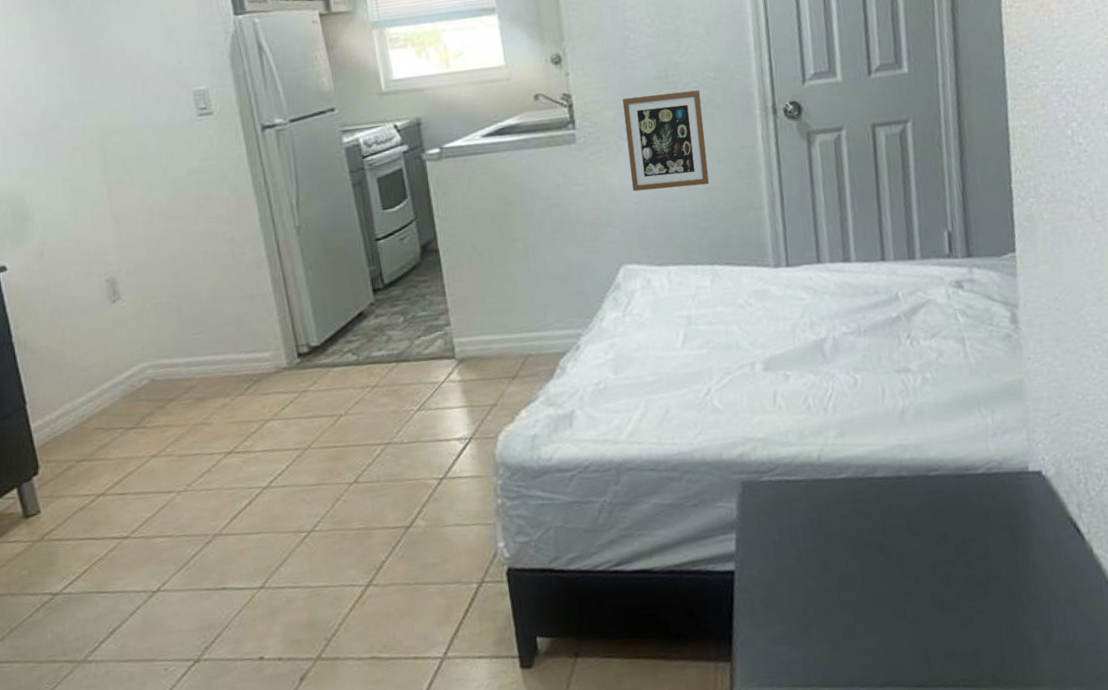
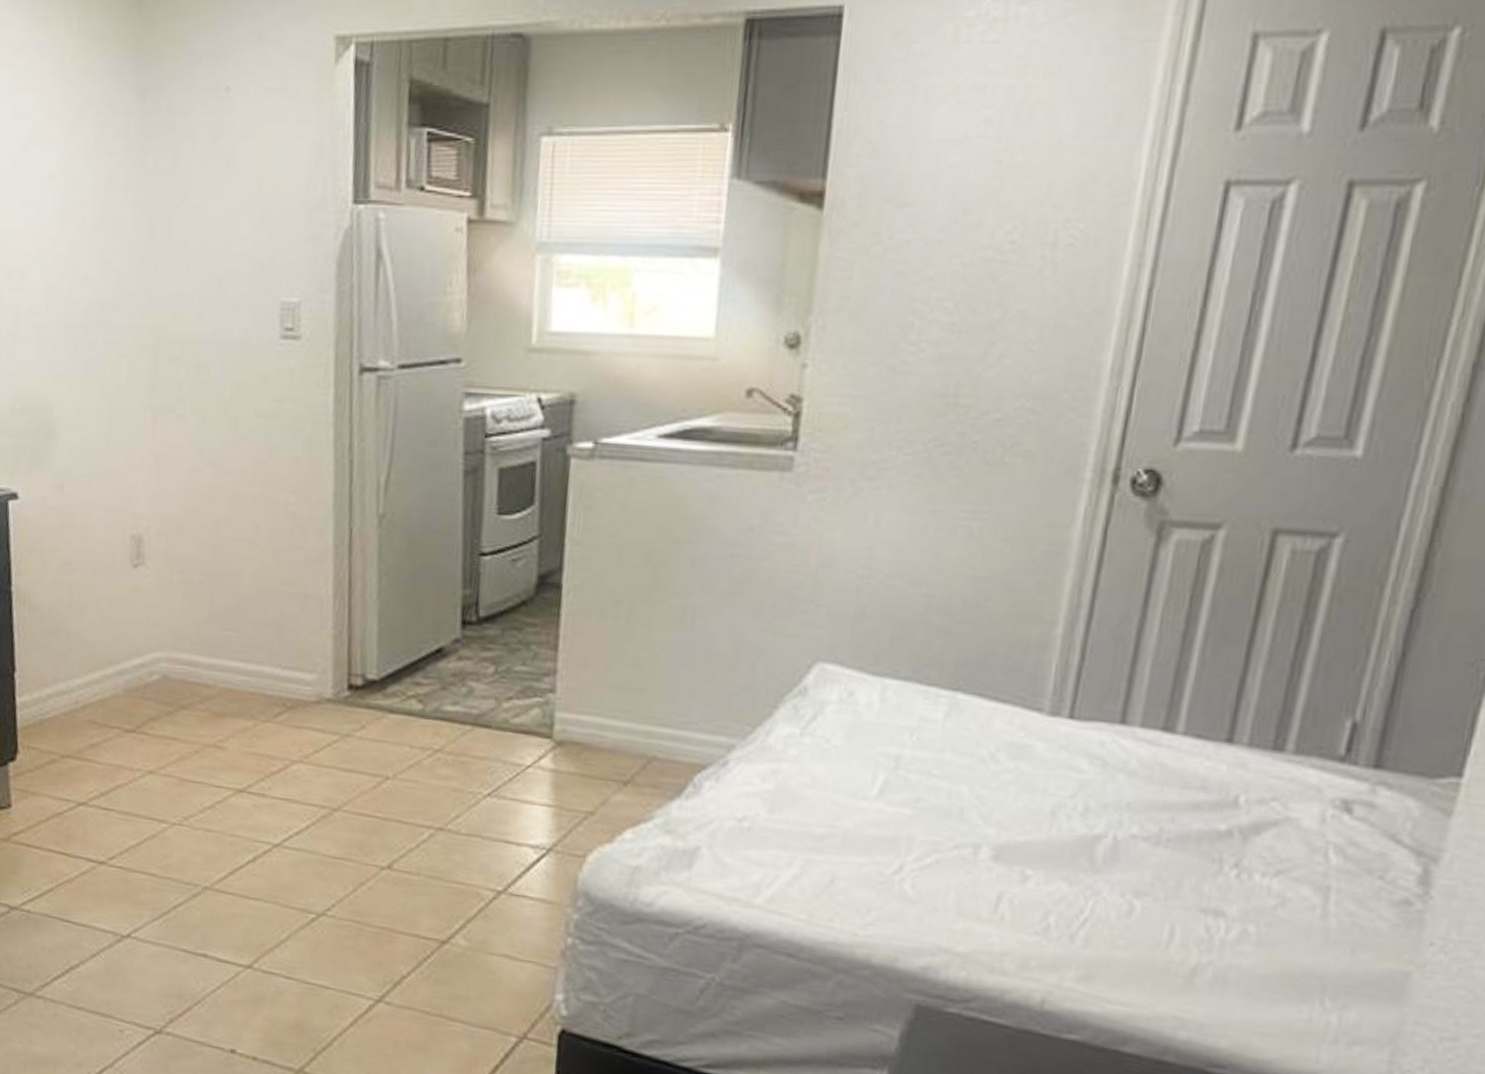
picture frame: present [622,90,709,192] -> none [860,417,1004,571]

